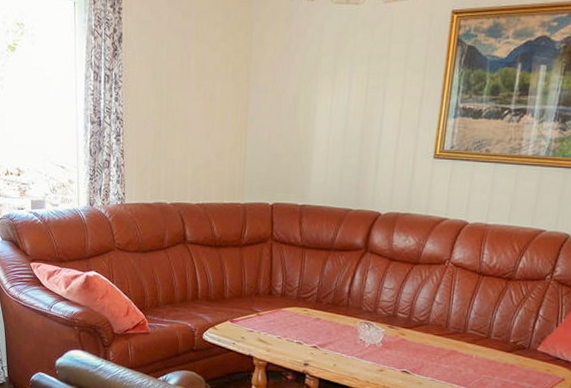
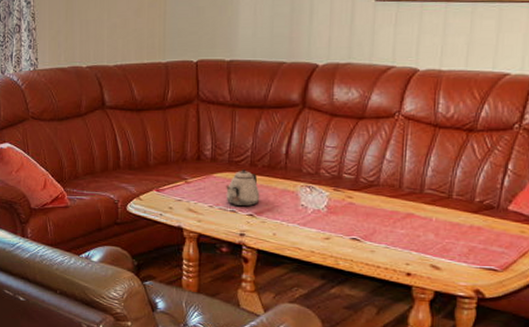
teapot: none [293,304,324,339] -> present [225,168,260,207]

